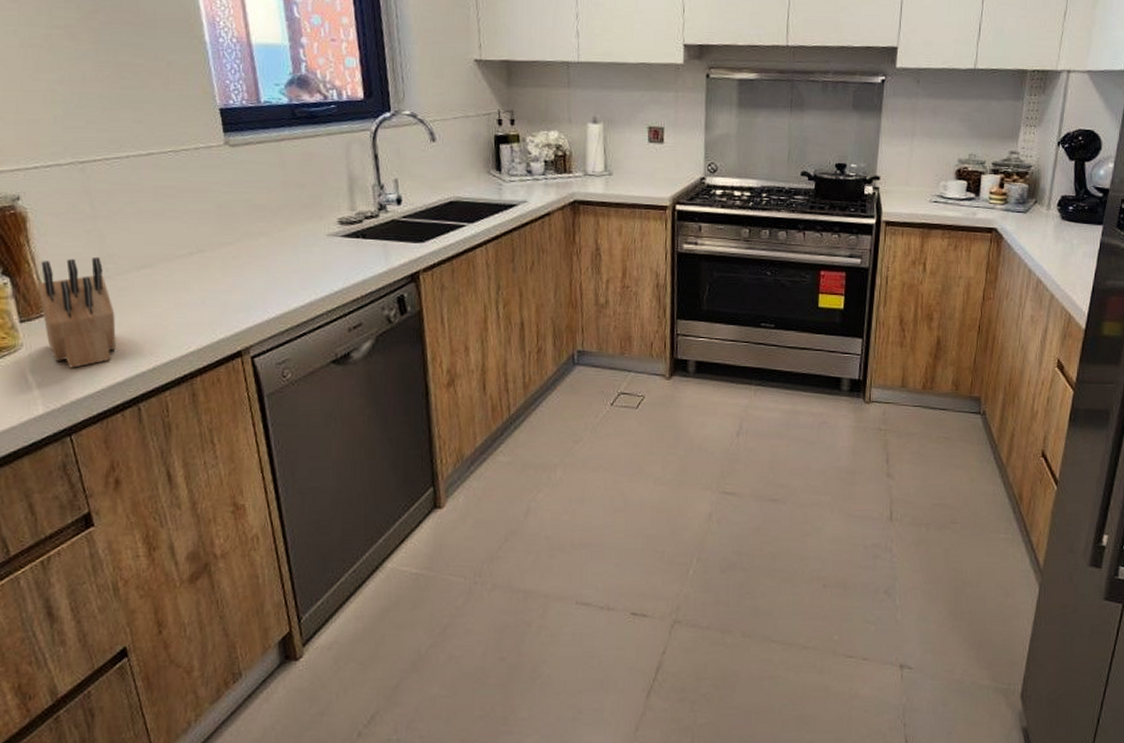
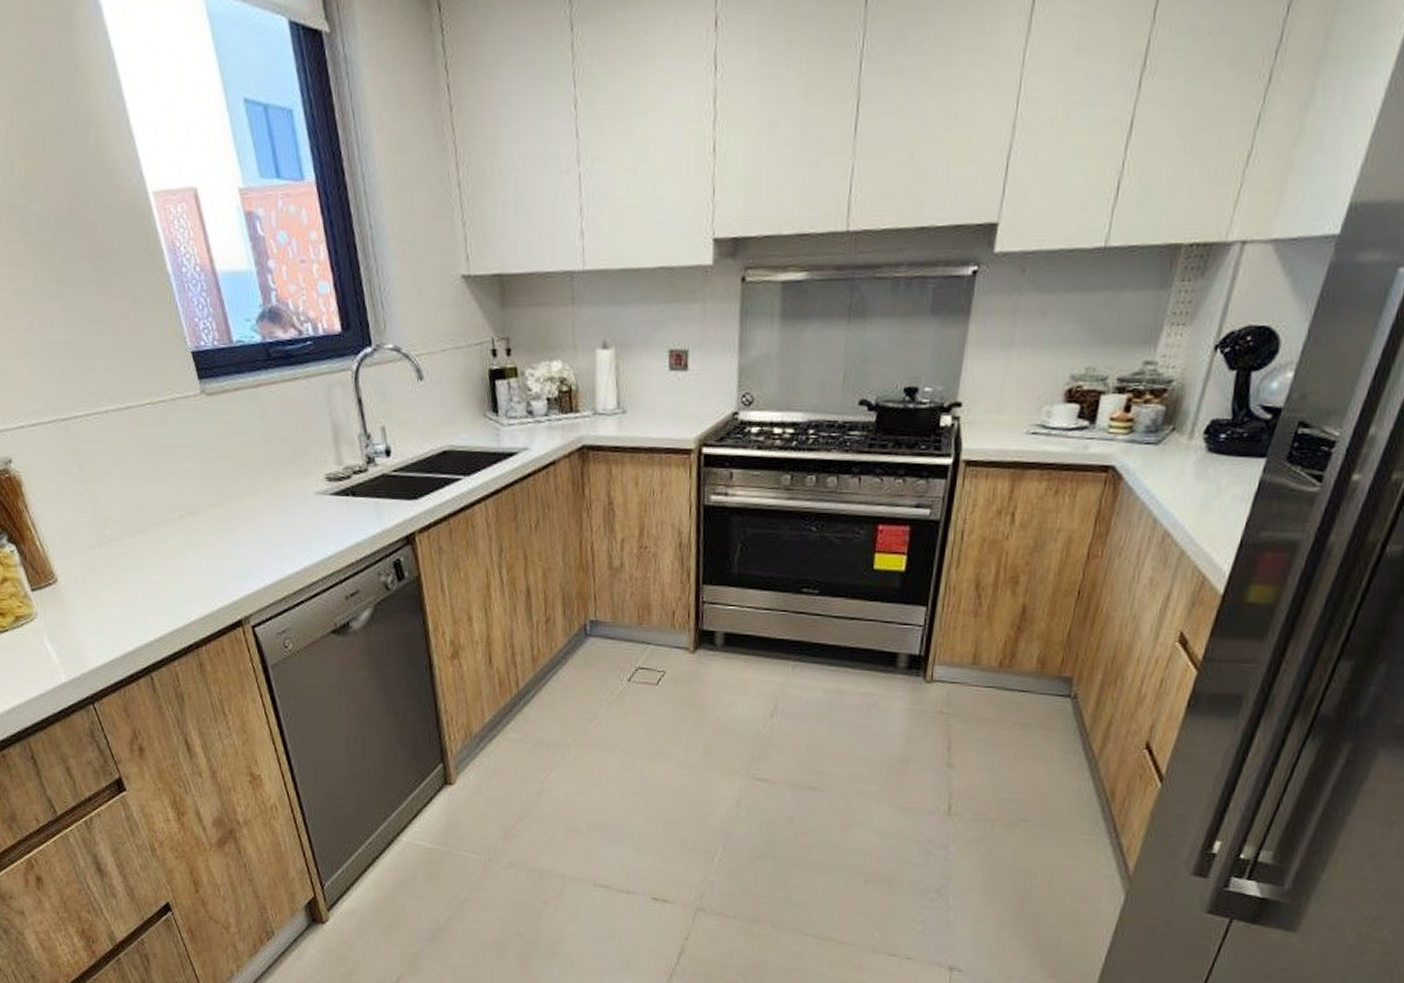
knife block: present [38,256,116,368] -> none [41,521,123,637]

